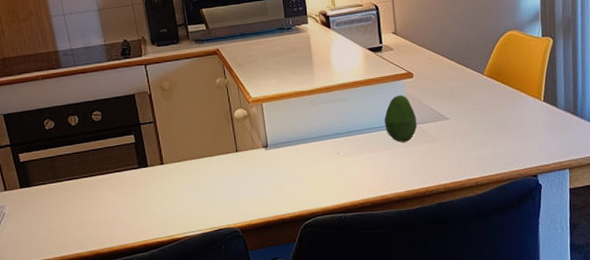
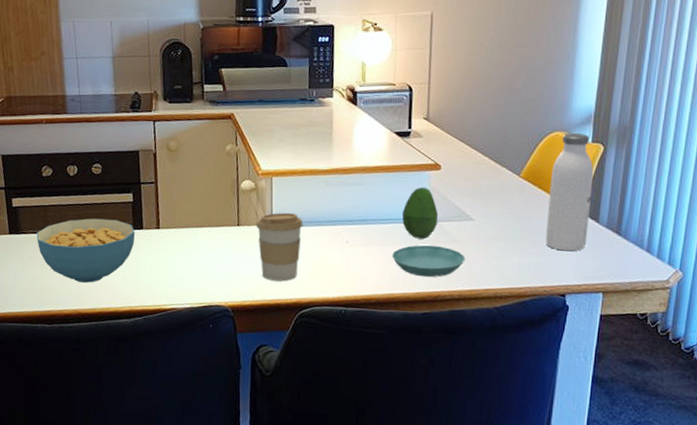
cereal bowl: none [46,161,141,224] -> present [36,218,135,283]
coffee cup: none [253,133,297,198] -> present [256,212,303,282]
saucer: none [380,146,446,176] -> present [392,245,466,278]
water bottle: none [510,30,550,136] -> present [546,133,594,252]

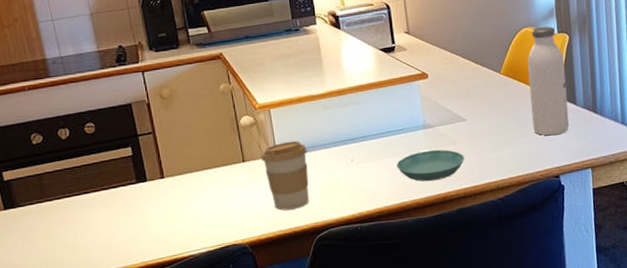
cereal bowl: present [36,218,135,283] -> none [34,176,140,247]
fruit: present [402,187,438,239] -> none [399,96,434,146]

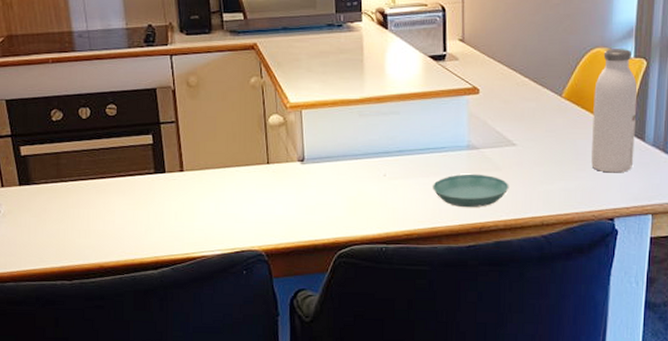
coffee cup: present [261,140,309,210] -> none [287,147,337,221]

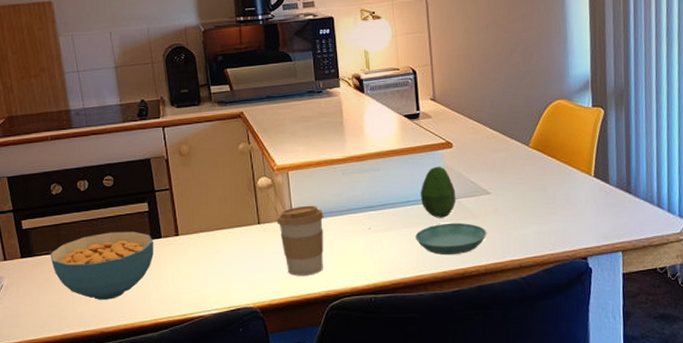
cereal bowl: none [49,163,157,234] -> present [50,231,153,300]
coffee cup: none [287,147,337,221] -> present [277,205,324,276]
fruit: none [440,112,479,168] -> present [420,166,456,218]
water bottle: present [591,49,638,173] -> none [558,100,601,215]

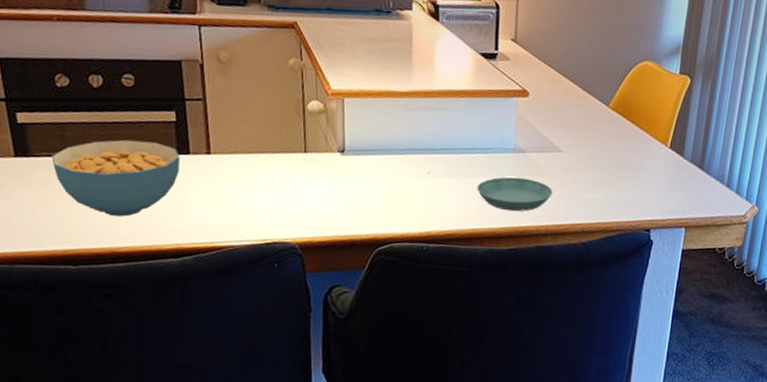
coffee cup: present [277,205,324,276] -> none [326,138,380,216]
fruit: present [420,166,456,218] -> none [487,114,526,171]

